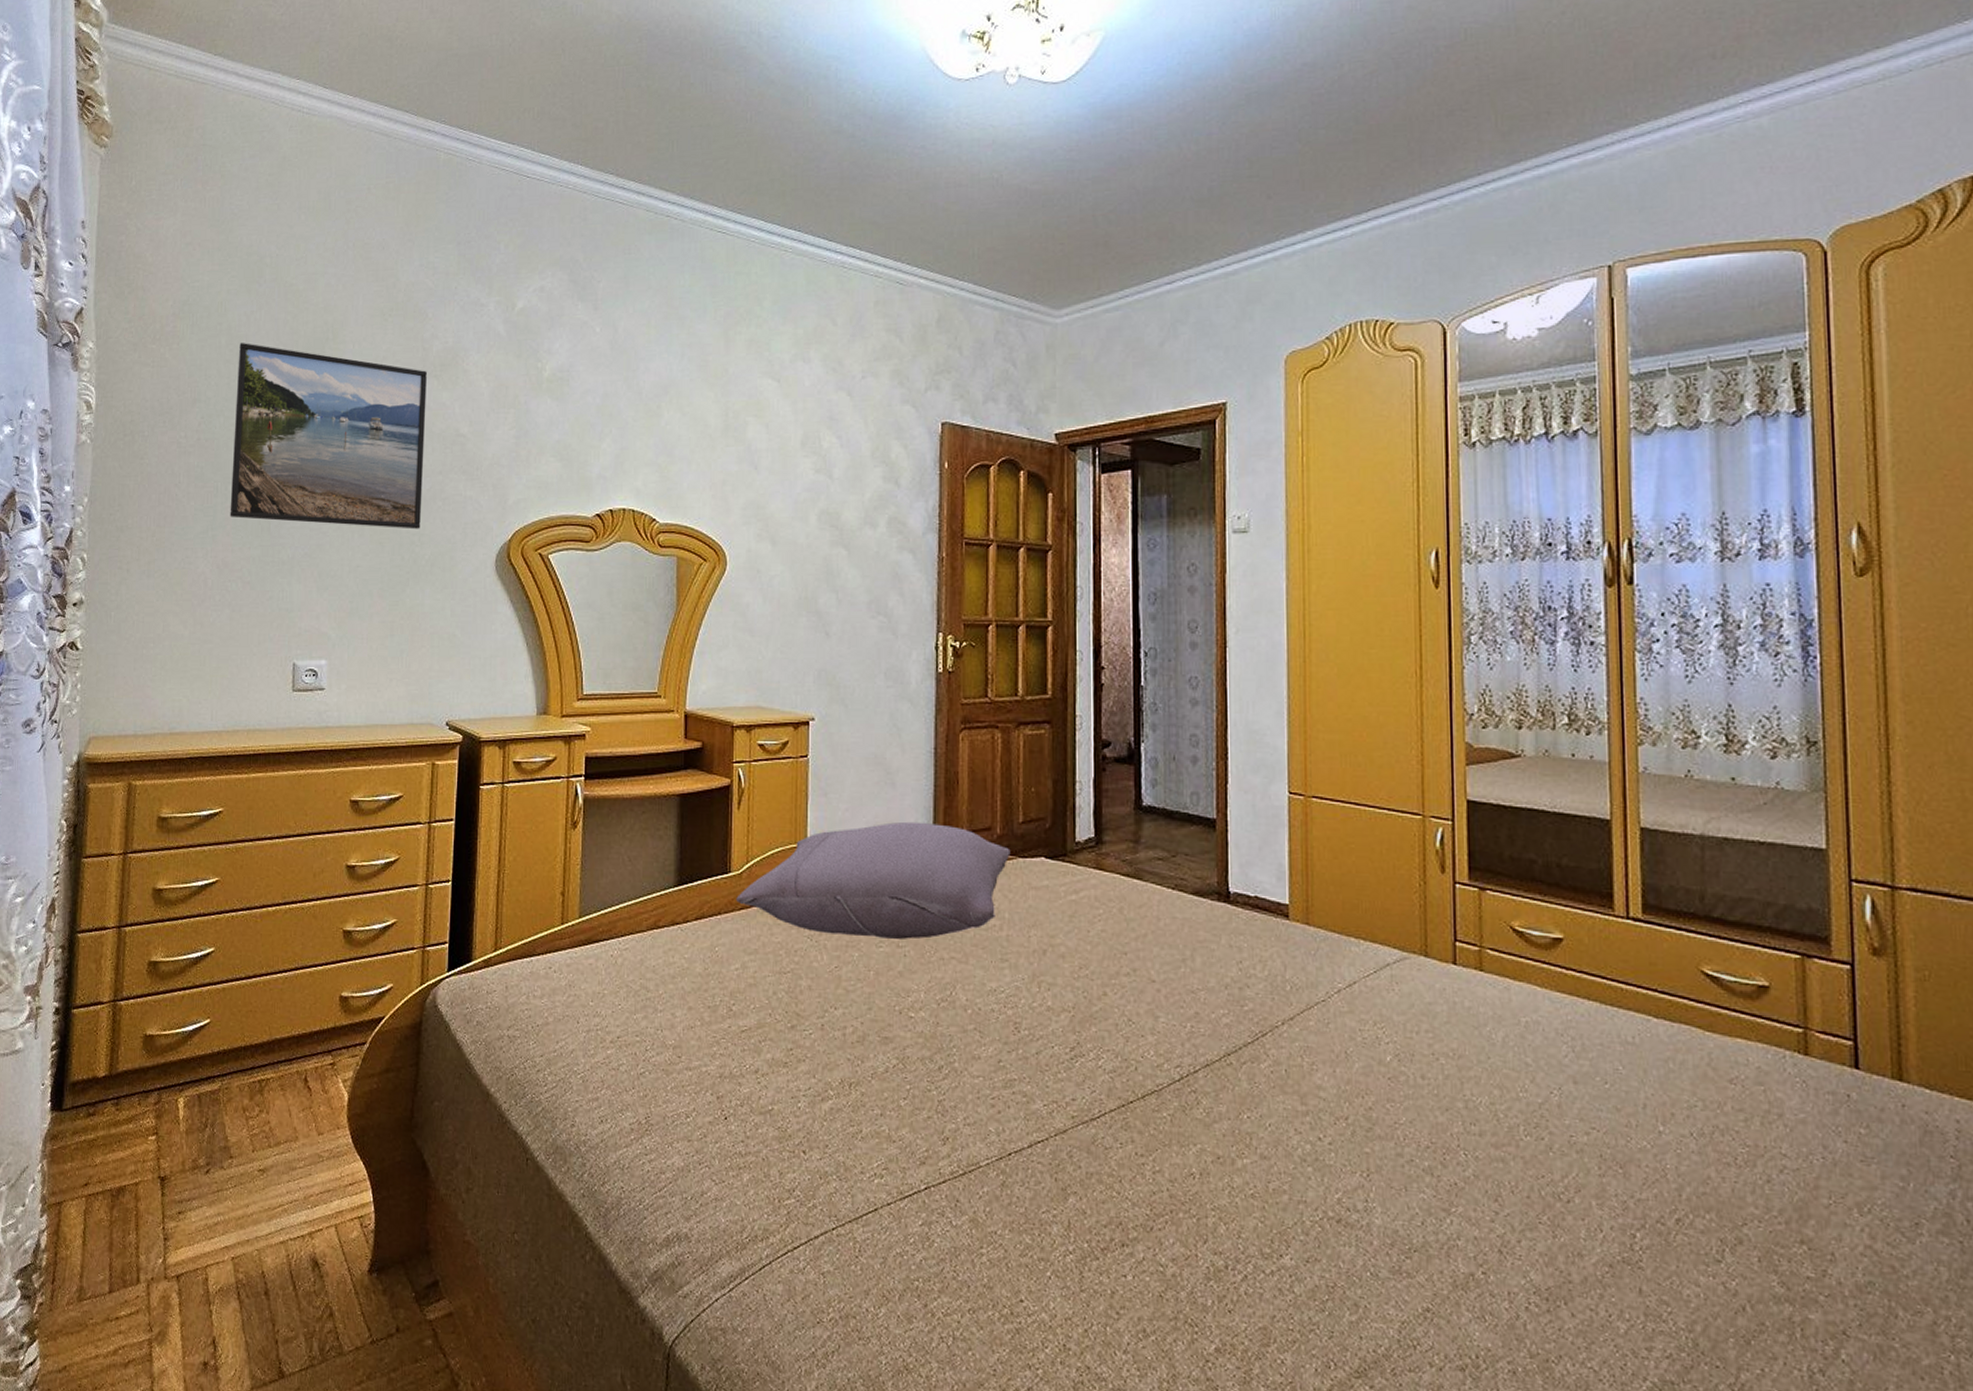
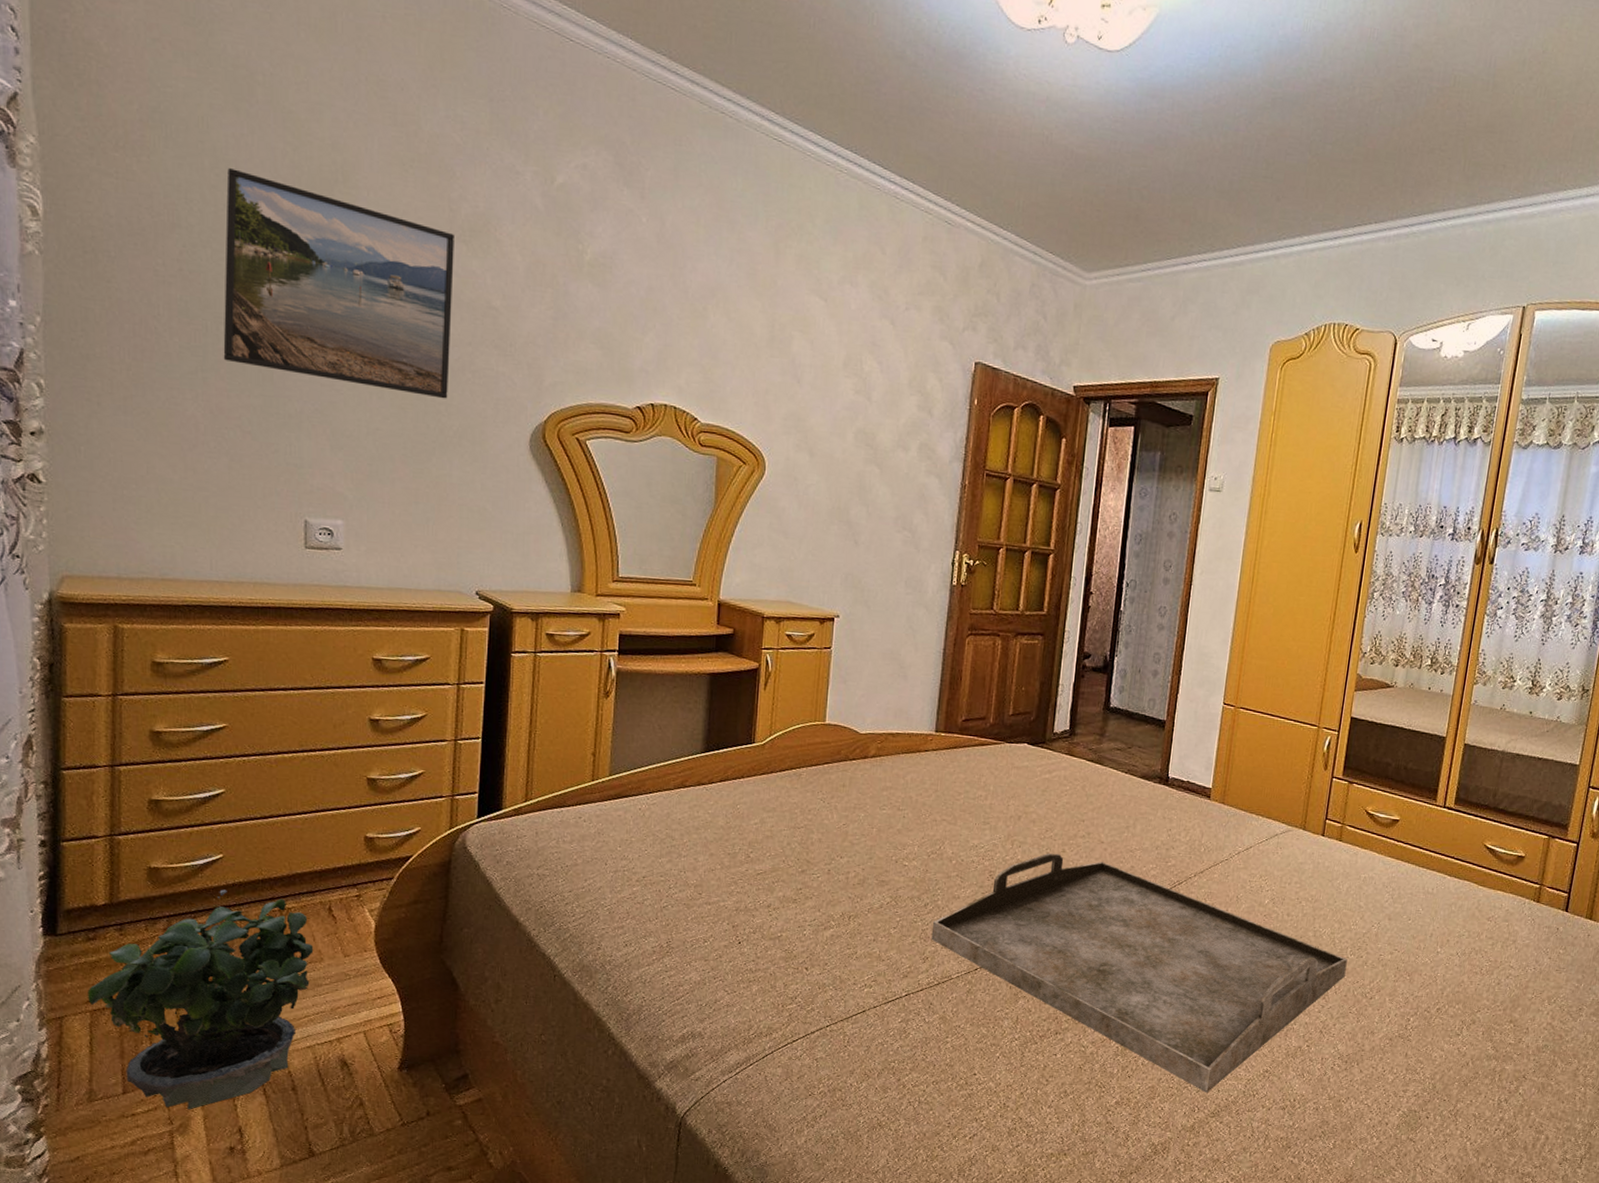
potted plant: none [84,1058,289,1314] -> present [87,889,314,1109]
pillow: present [736,821,1011,939] -> none [758,708,1000,804]
serving tray: none [950,996,1522,1341] -> present [931,852,1348,1094]

